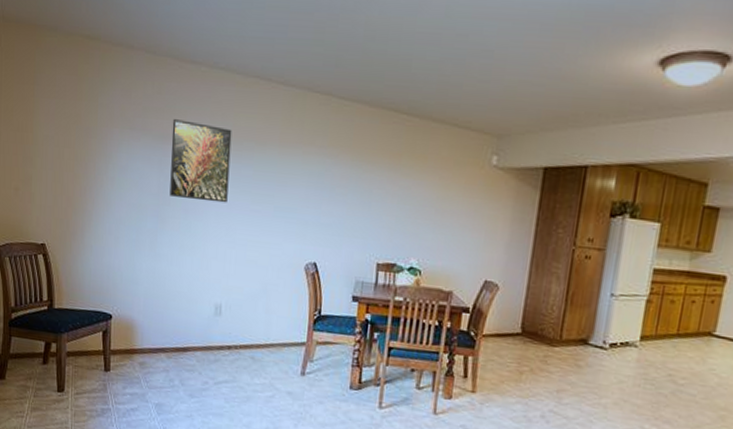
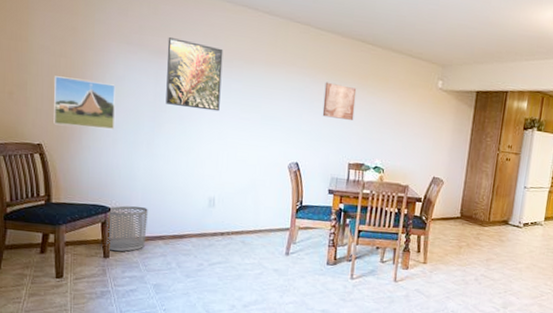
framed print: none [57,168,118,227] -> present [54,76,116,130]
waste bin: none [107,312,150,365] -> present [106,205,148,252]
wall art: none [345,163,388,211] -> present [322,82,357,121]

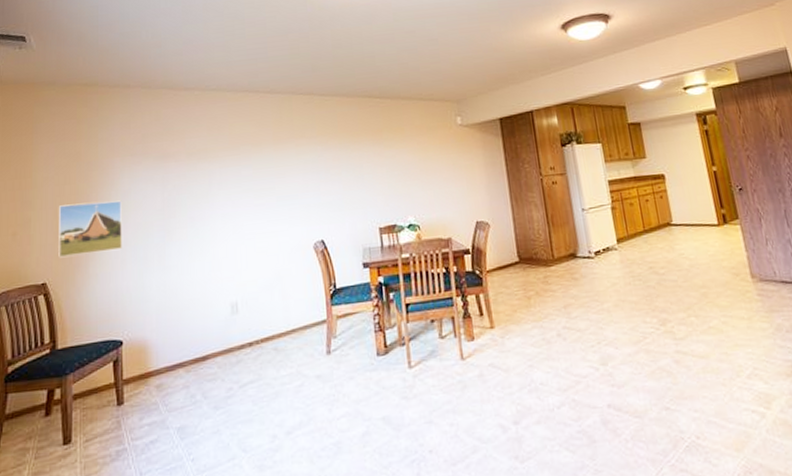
waste bin: present [106,205,148,252] -> none [119,331,165,395]
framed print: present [166,37,224,112] -> none [172,138,232,208]
wall art: present [322,82,357,121] -> none [338,145,376,183]

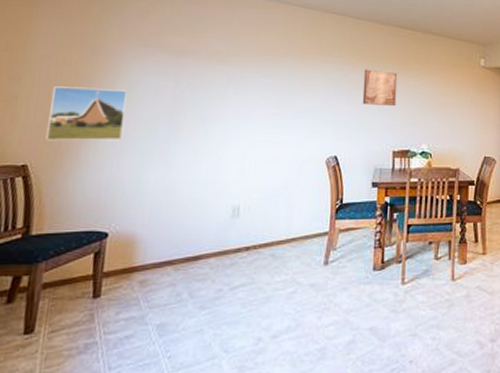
wall art: none [338,145,376,183] -> present [362,69,398,107]

